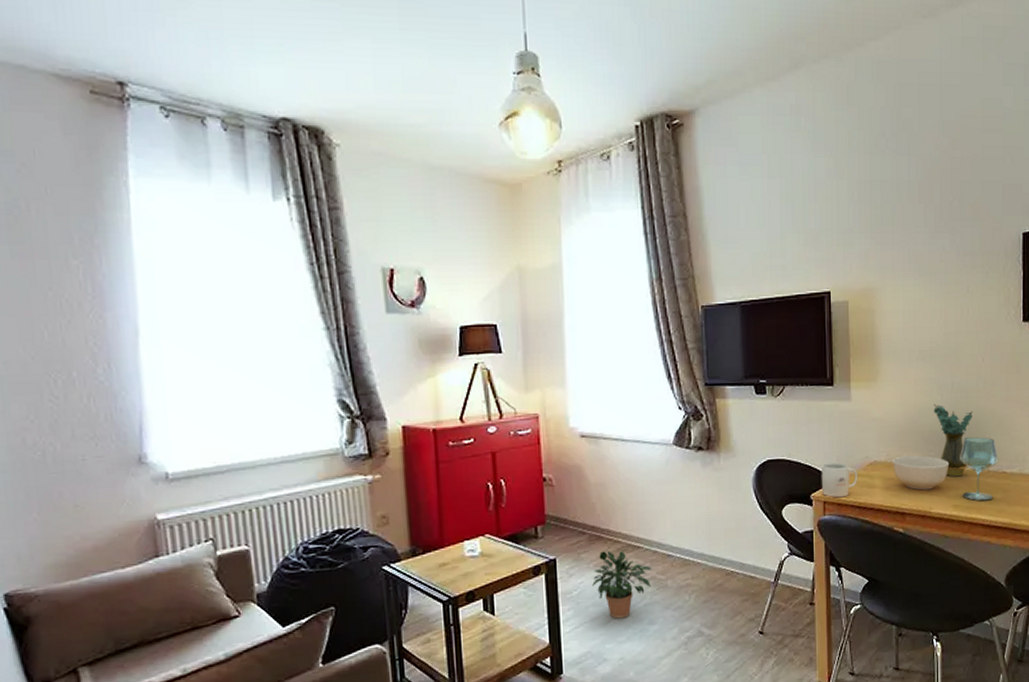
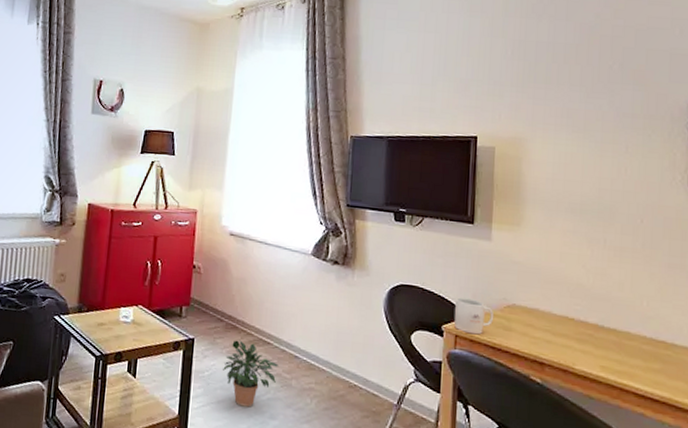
bowl: present [891,455,950,491] -> none [532,304,599,345]
vase: present [933,404,973,477] -> none [581,258,628,337]
wine glass: present [960,437,999,501] -> none [611,297,658,369]

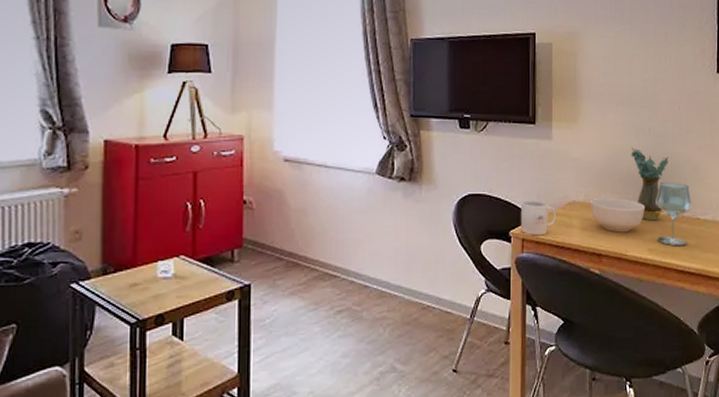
potted plant: present [223,339,278,407] -> none [286,277,347,350]
bowl: none [532,304,599,345] -> present [590,197,646,233]
vase: none [581,258,628,337] -> present [631,148,669,221]
wine glass: none [611,297,658,369] -> present [656,182,693,246]

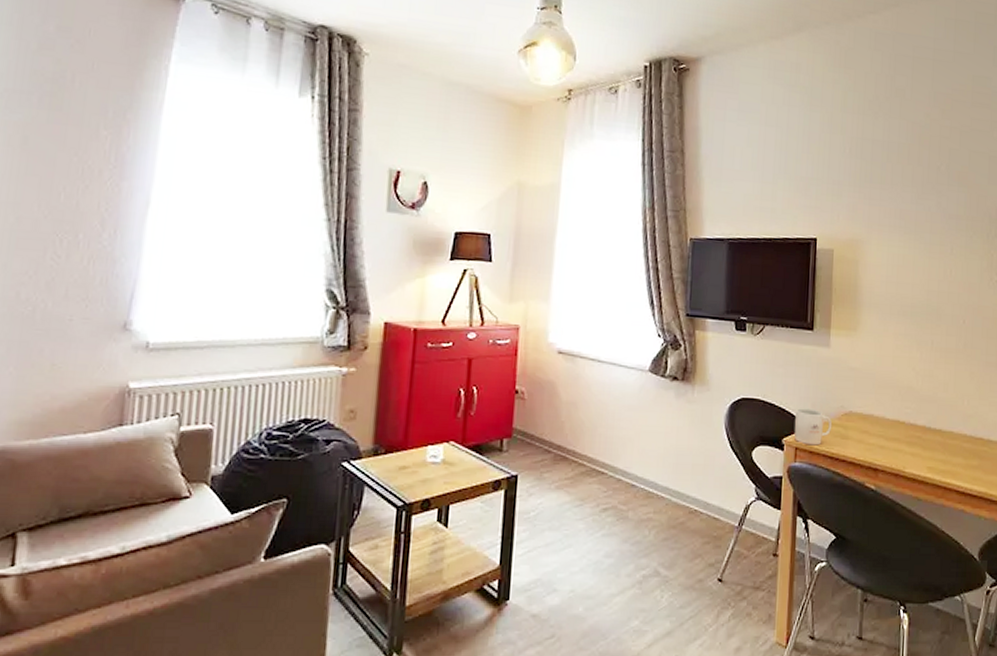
bowl: present [590,197,646,233] -> none [867,409,926,448]
vase: present [631,148,669,221] -> none [912,361,952,438]
wine glass: present [656,182,693,246] -> none [937,398,976,467]

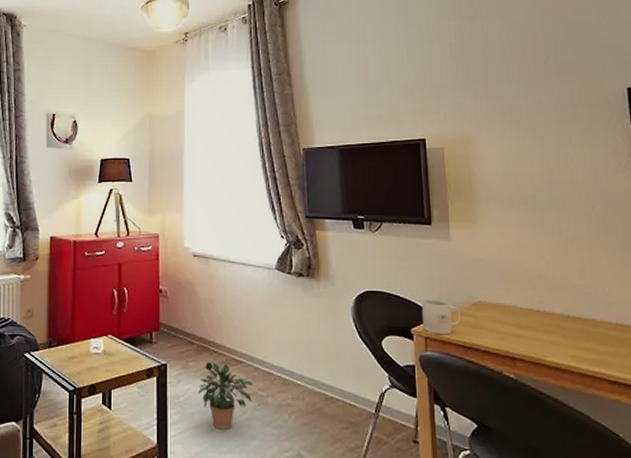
potted plant: none [551,471,614,547] -> present [198,360,253,430]

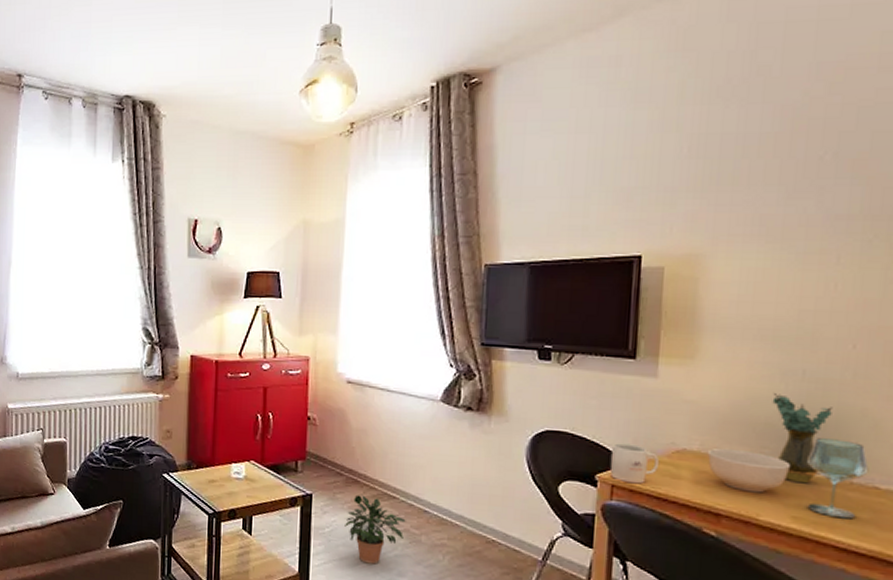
bowl: none [497,298,563,337] -> present [707,448,792,493]
vase: none [540,250,587,326] -> present [772,393,833,484]
wine glass: none [574,286,622,355] -> present [807,438,869,520]

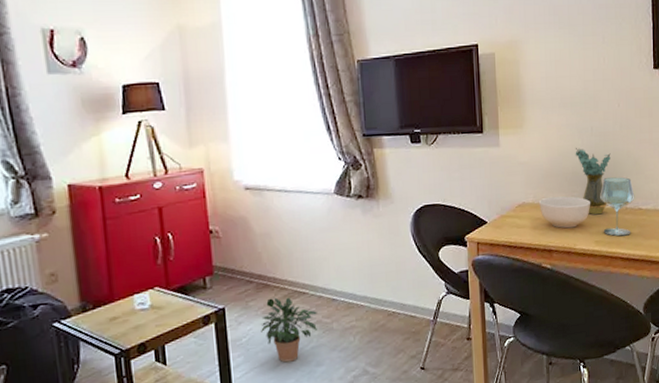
mug: present [609,443,660,484] -> none [474,205,509,239]

